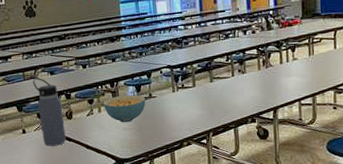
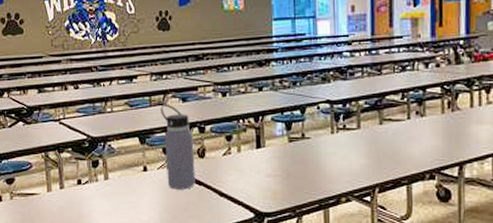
cereal bowl: present [103,94,146,123] -> none [244,133,297,168]

